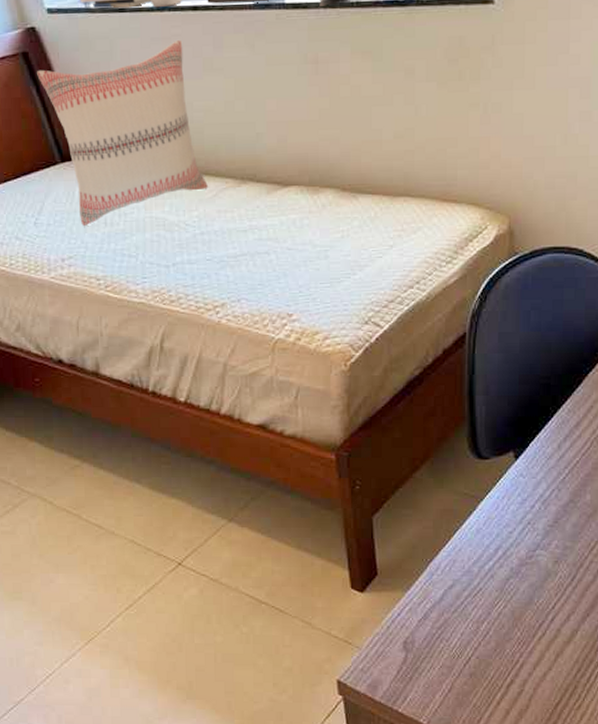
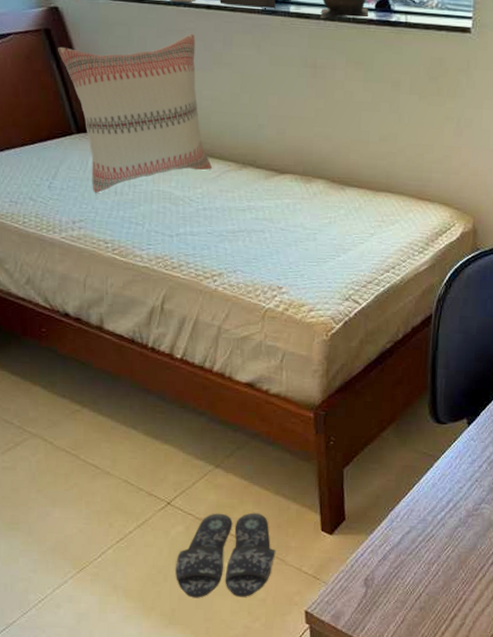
slippers: none [191,571,300,668] -> present [175,513,276,598]

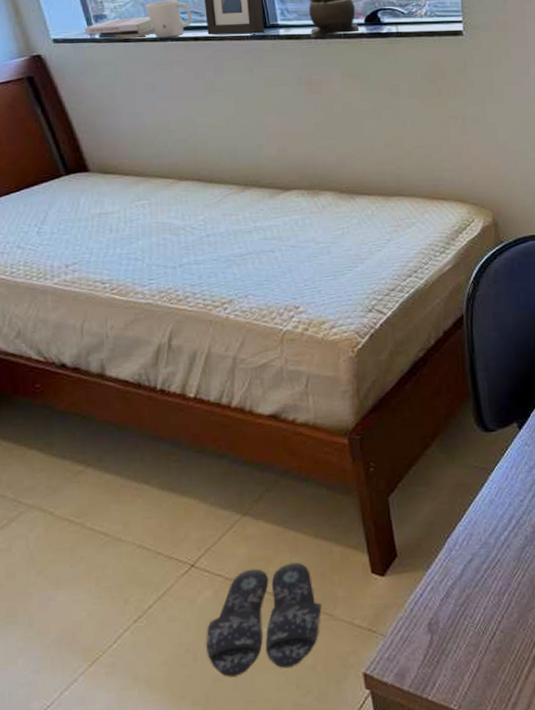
pillow: present [58,33,213,194] -> none [42,65,214,234]

